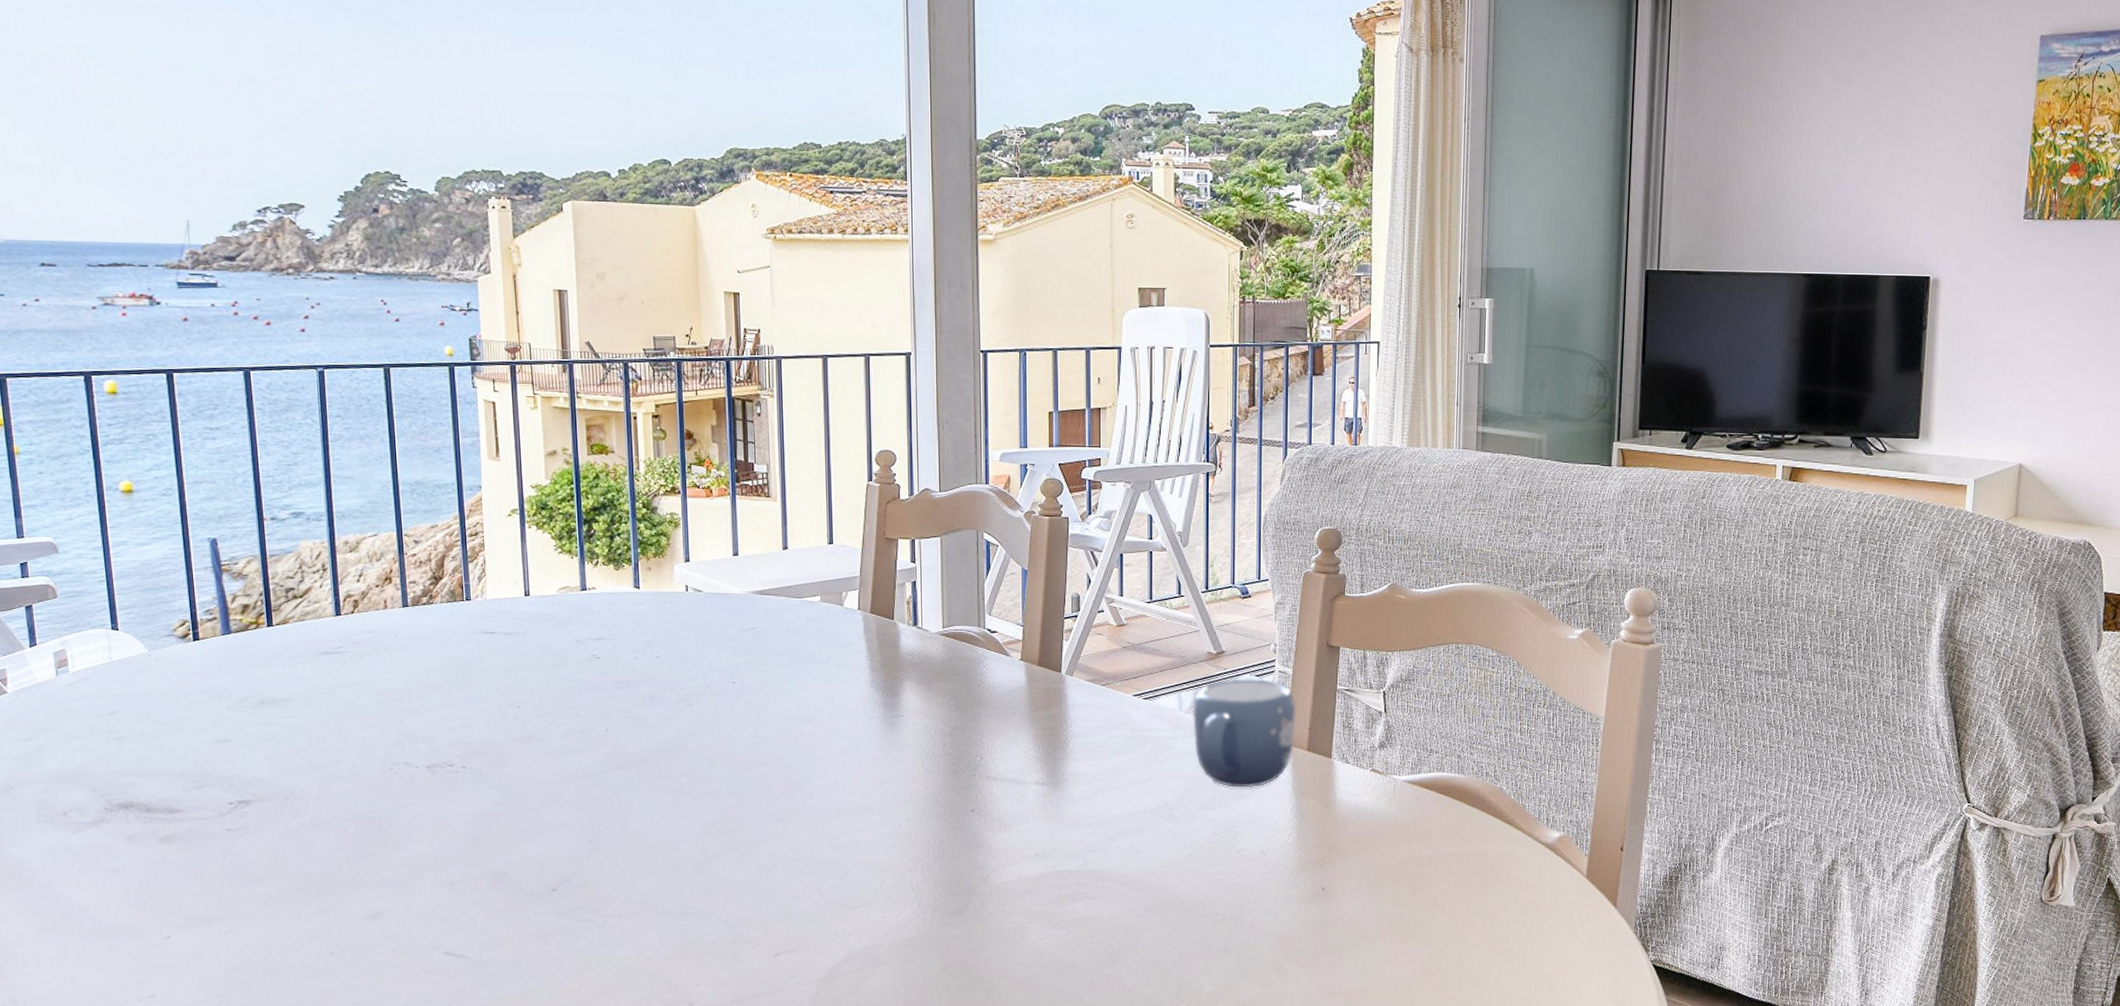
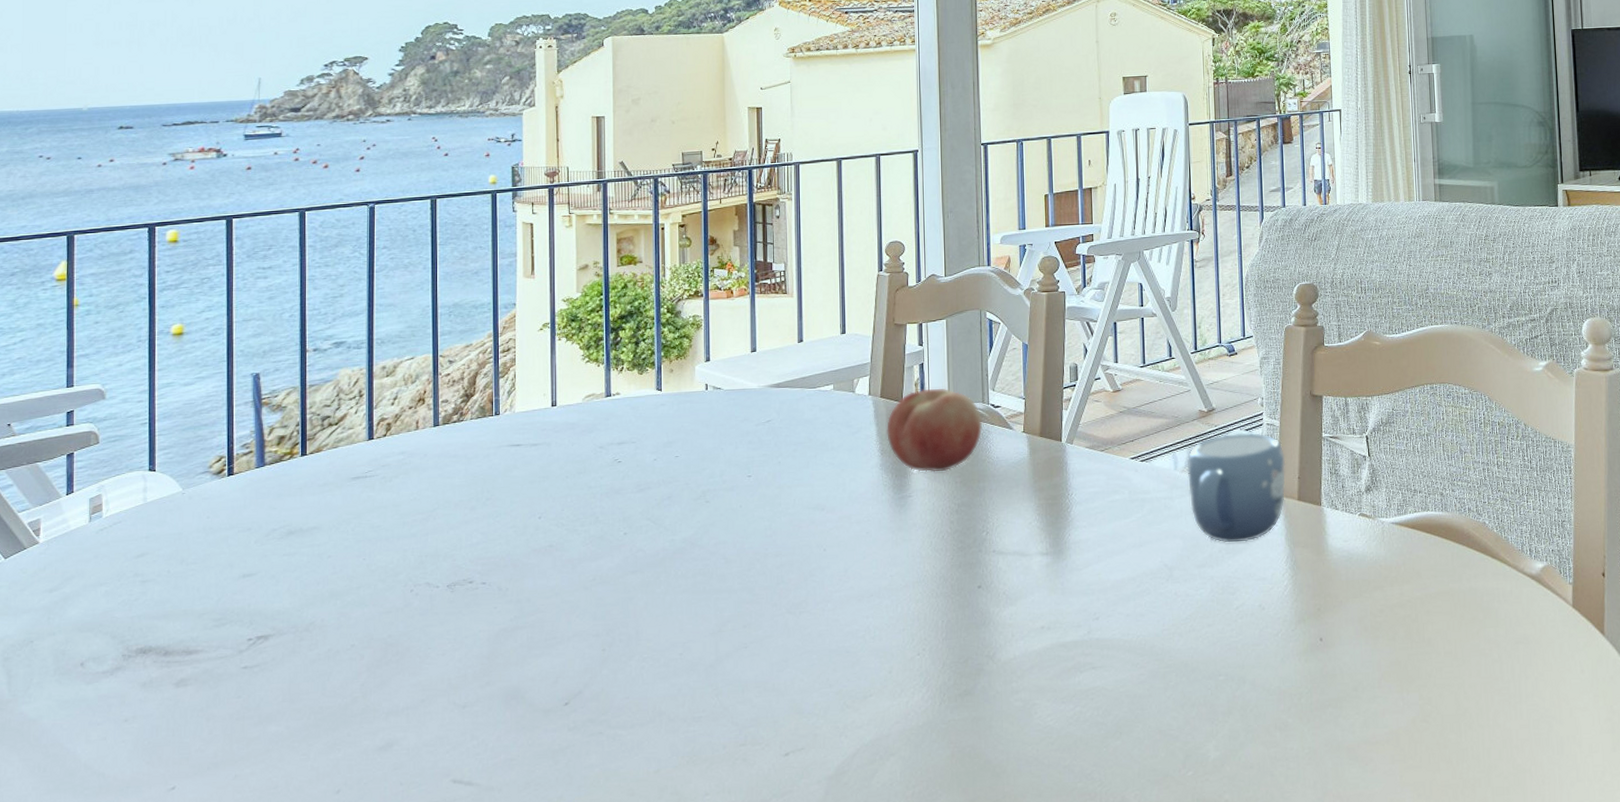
fruit: none [877,607,978,693] -> present [886,388,983,472]

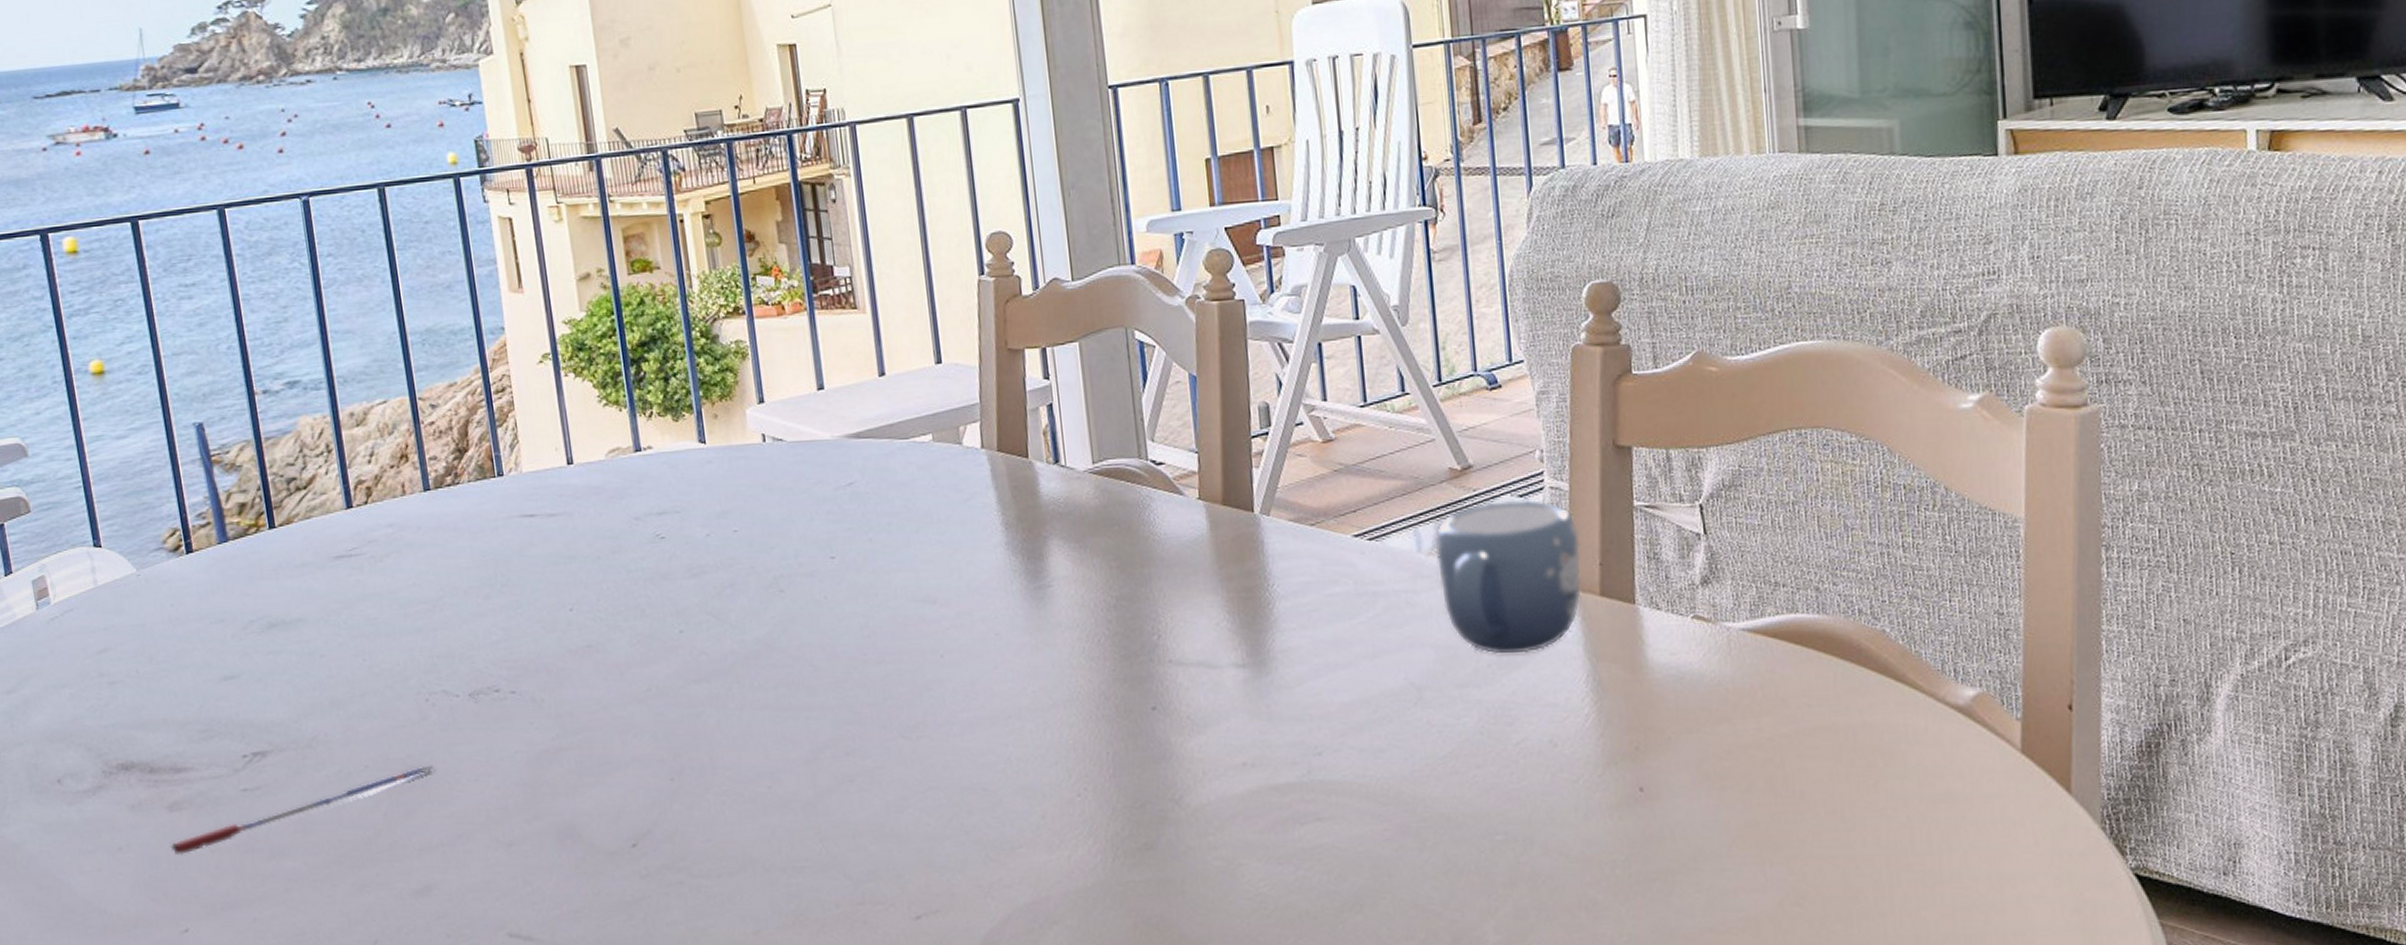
pen: none [171,643,411,725] -> present [170,765,436,856]
fruit: present [886,388,983,472] -> none [1009,438,1142,554]

